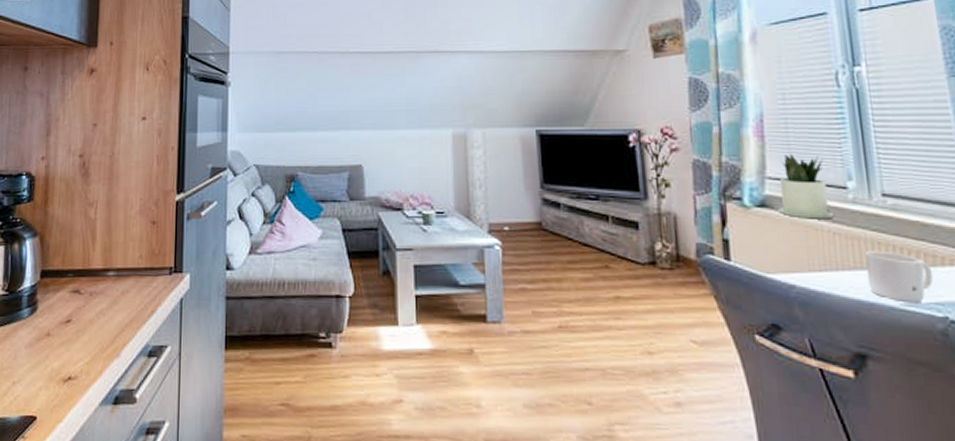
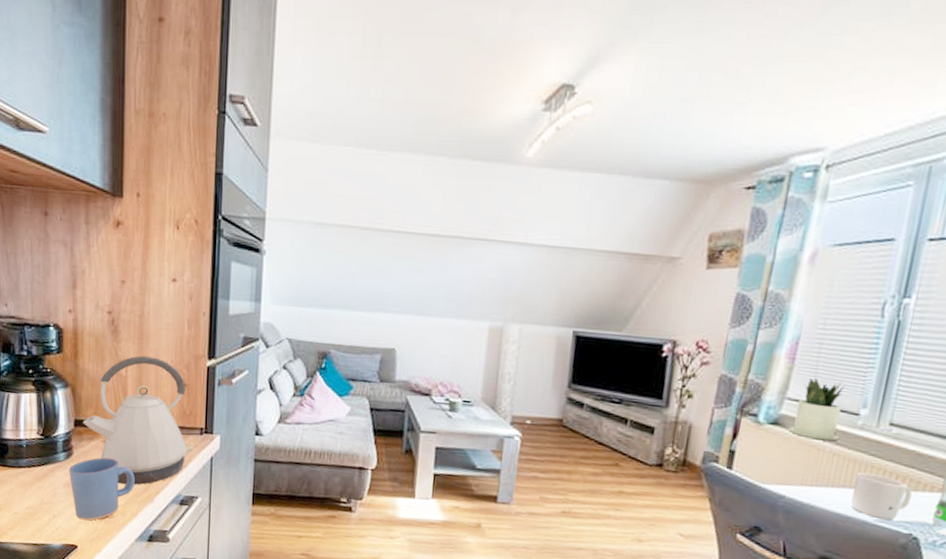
mug: none [32,309,101,385] -> present [68,457,135,521]
kettle: none [49,196,163,339] -> present [83,355,194,485]

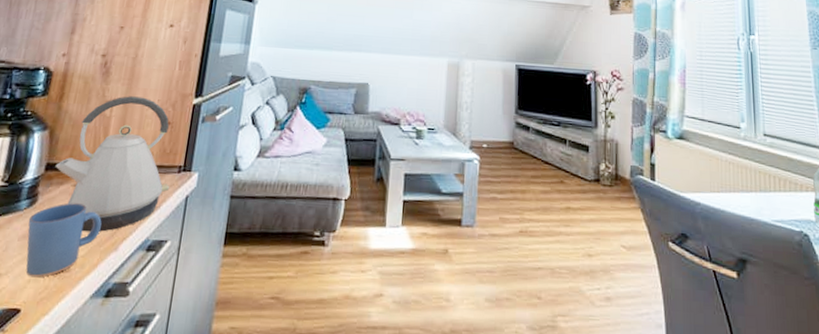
planter: present [788,377,846,442] -> none [692,98,731,152]
mug: present [850,471,913,520] -> none [749,177,795,219]

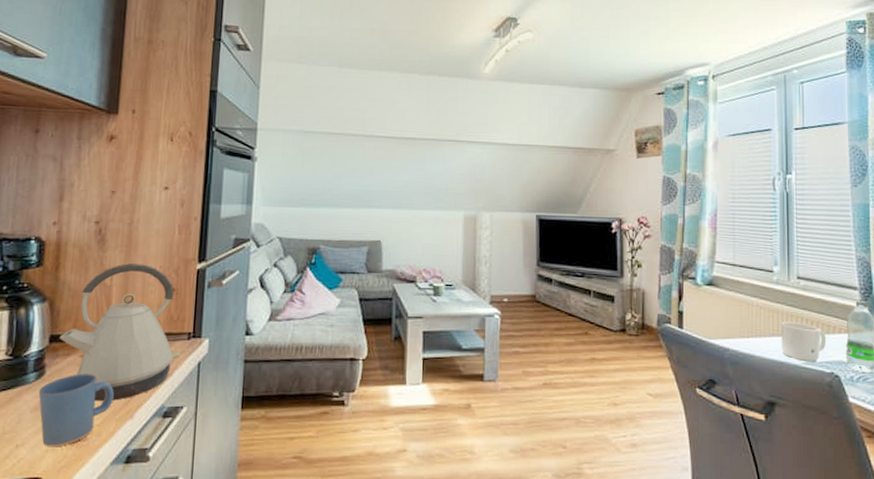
mug: none [749,177,795,219] -> present [781,321,827,361]

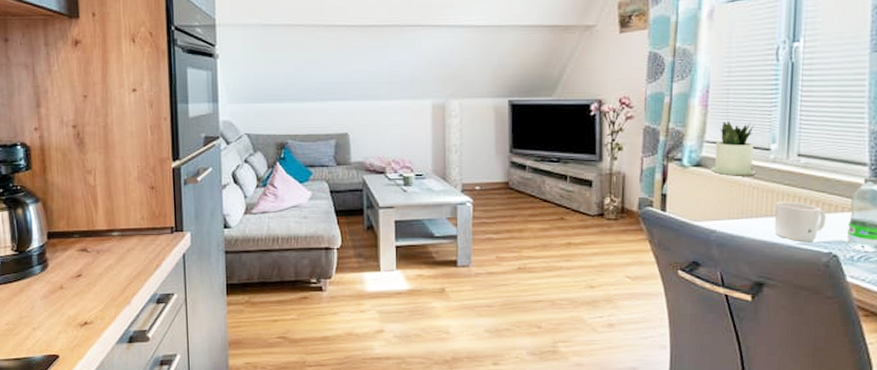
mug: present [38,373,114,447] -> none [45,266,111,330]
kettle: present [59,263,181,402] -> none [56,164,166,290]
planter: none [722,242,763,296] -> present [711,120,757,176]

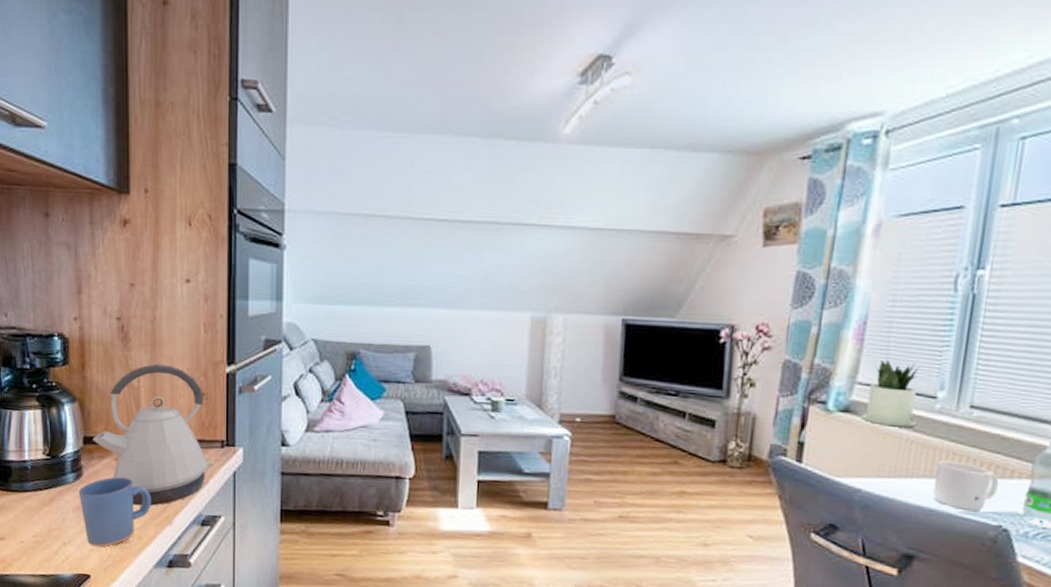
mug: none [45,266,111,330] -> present [78,477,151,547]
kettle: none [56,164,166,290] -> present [93,364,215,506]

